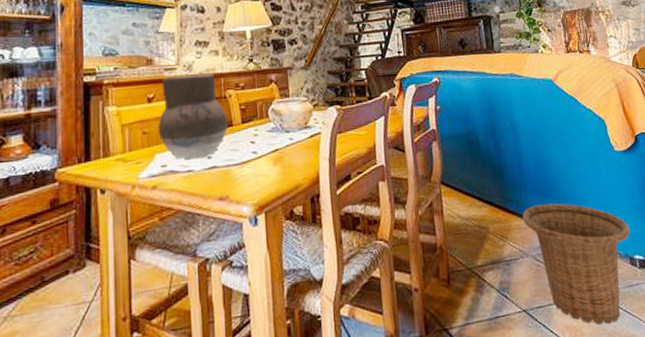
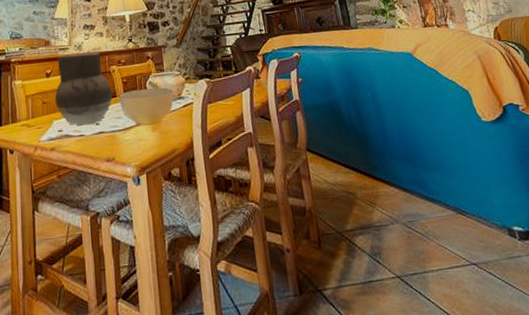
bowl: none [234,115,300,159] -> present [118,87,174,126]
basket: present [522,203,630,325] -> none [389,171,506,296]

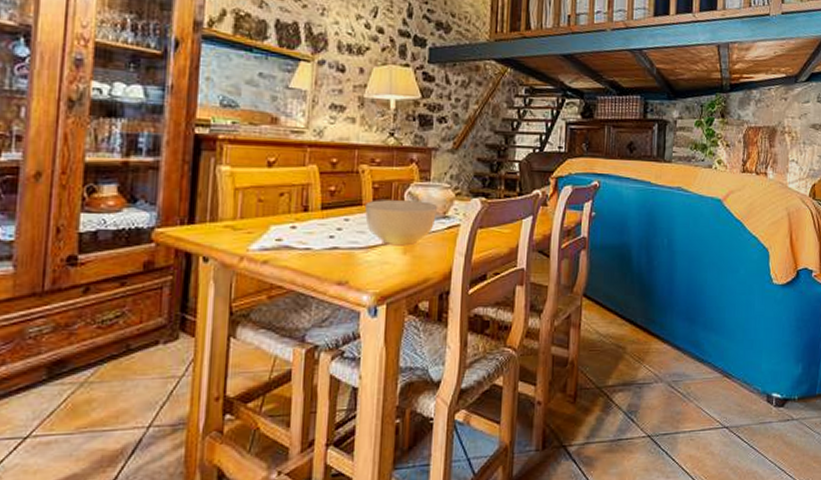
ceramic jug: present [54,51,112,126] -> none [276,140,357,237]

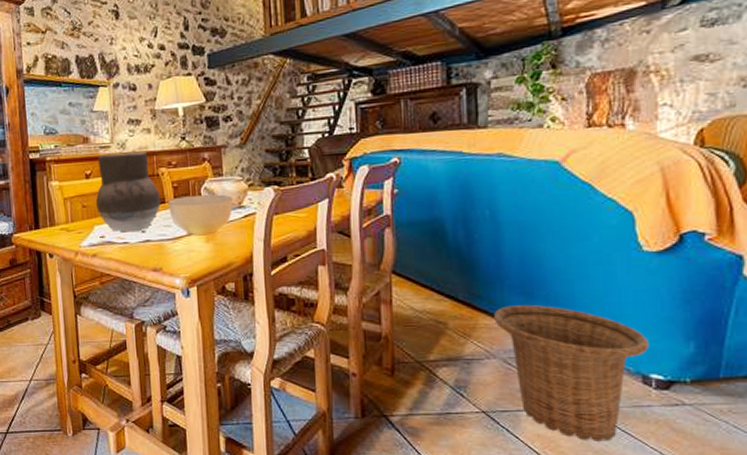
ceramic jug: none [276,140,357,237] -> present [95,151,161,233]
basket: none [664,330,773,458] -> present [494,305,649,442]

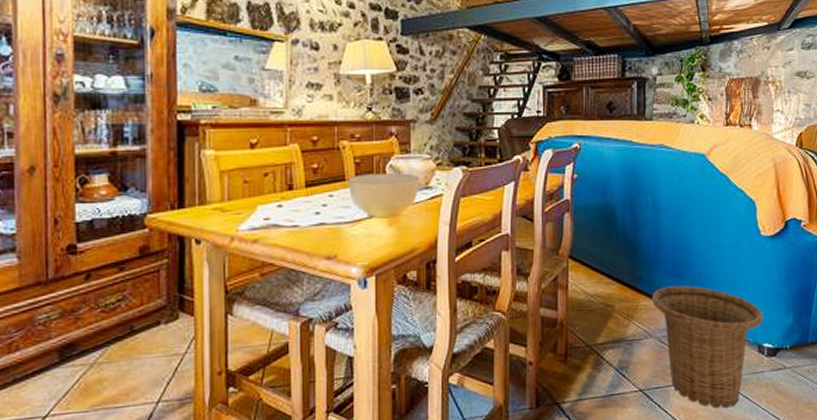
ceramic jug: present [95,151,161,233] -> none [261,120,339,214]

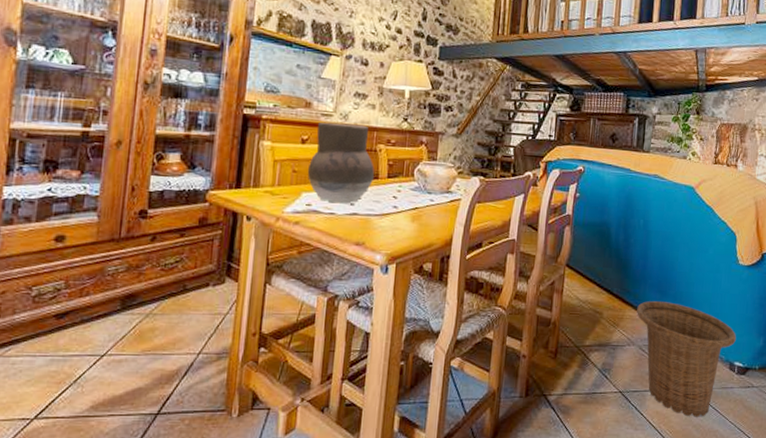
ceramic jug: none [261,120,339,214] -> present [307,122,374,204]
bowl: present [347,173,420,219] -> none [380,175,443,215]

